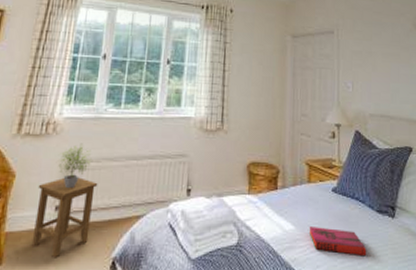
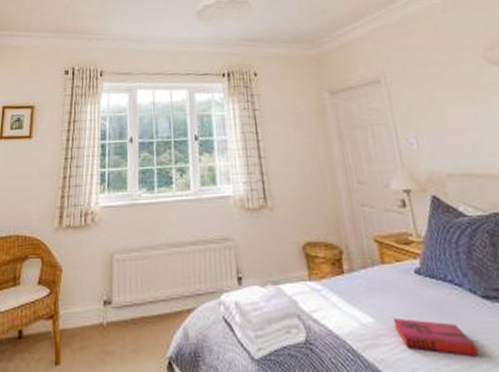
stool: present [31,177,98,258] -> none [84,269,143,358]
potted plant: present [58,143,92,189] -> none [101,232,133,282]

